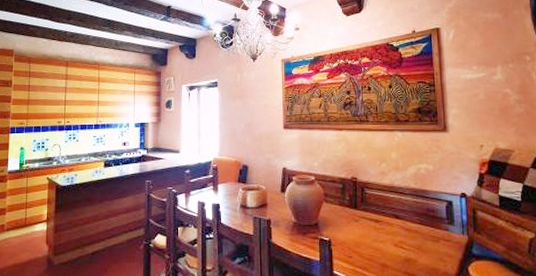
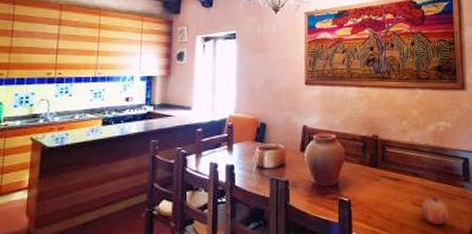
fruit: none [403,238,434,267] -> present [421,196,450,225]

